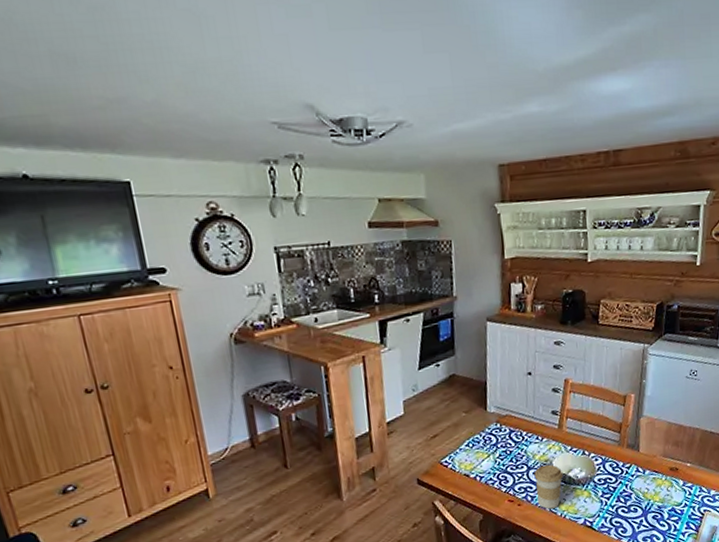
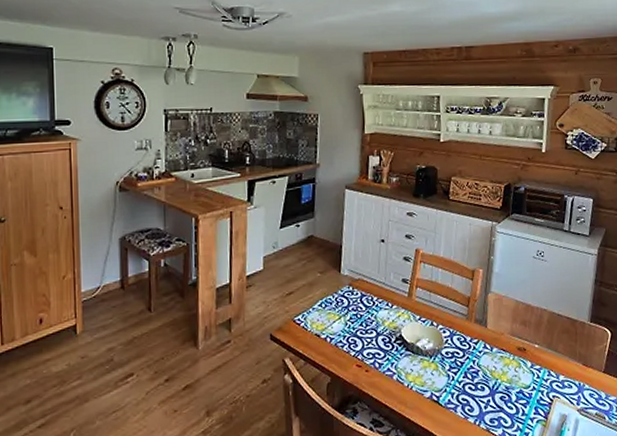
coffee cup: present [534,464,564,510] -> none [383,332,412,379]

